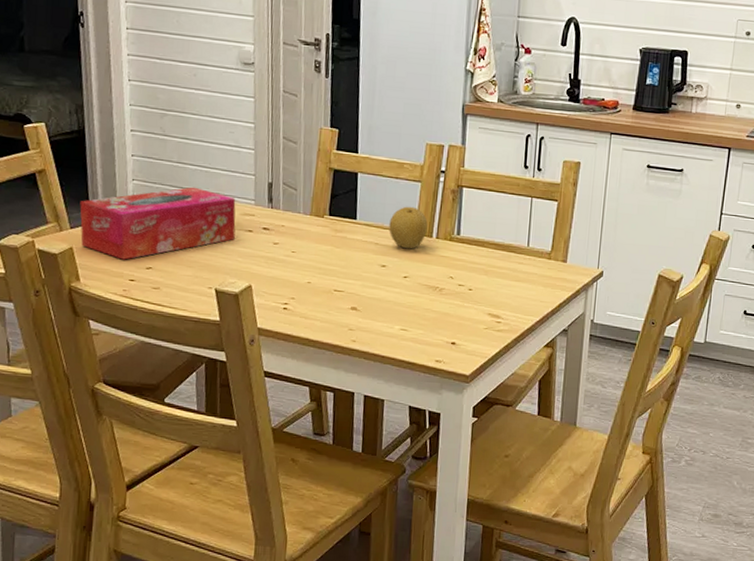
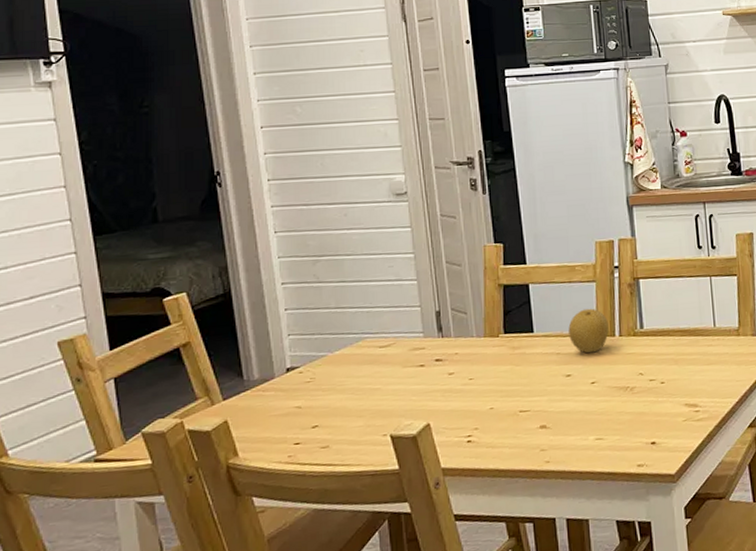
tissue box: present [80,187,236,260] -> none [232,330,406,424]

